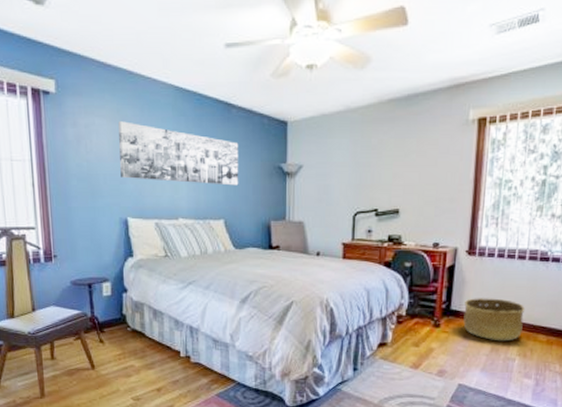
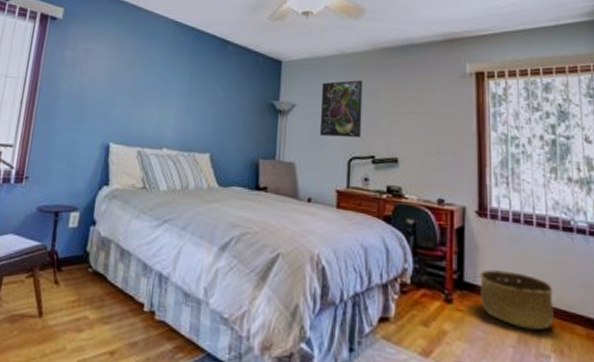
wall art: present [118,121,239,186] -> none [110,49,232,120]
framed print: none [326,136,368,194] -> present [319,80,363,138]

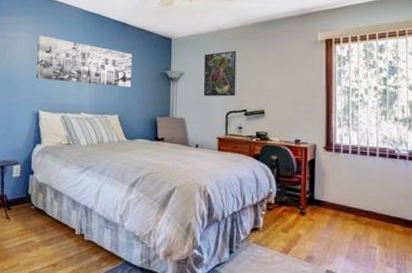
wall art: none [110,49,232,120] -> present [36,35,132,88]
basket: present [480,269,554,331] -> none [326,189,381,231]

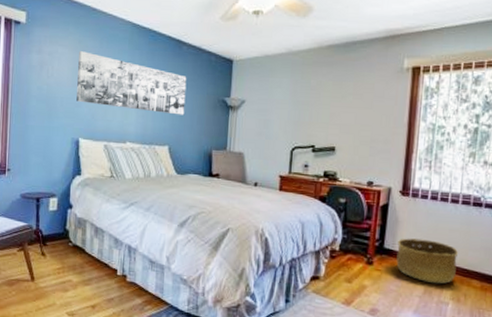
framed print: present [203,51,236,97] -> none [266,77,307,130]
basket: none [326,189,381,231] -> present [396,238,459,284]

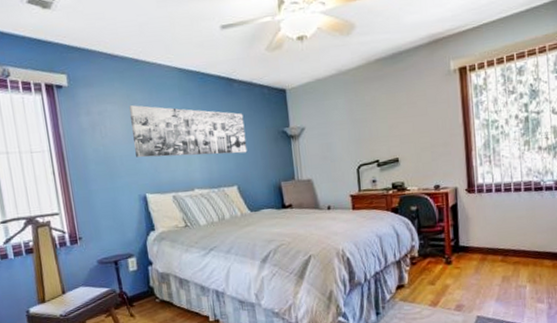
basket: present [396,238,459,284] -> none [471,230,529,271]

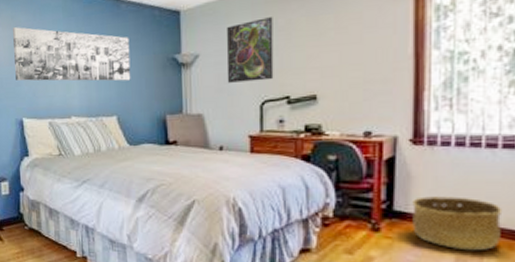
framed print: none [326,94,366,151] -> present [226,17,274,83]
basket: none [471,230,529,271] -> present [412,196,503,251]

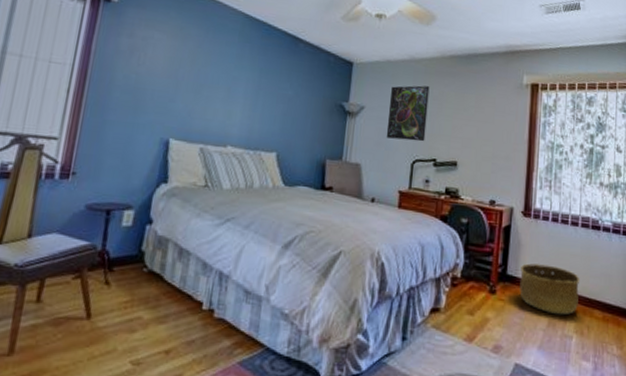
wall art: present [13,27,131,81] -> none [171,39,302,119]

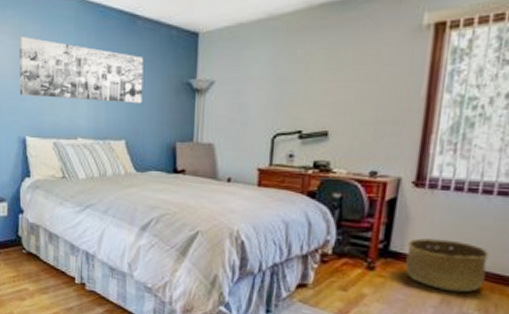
wall art: none [171,39,302,119] -> present [19,37,144,104]
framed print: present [386,85,430,142] -> none [240,47,293,113]

